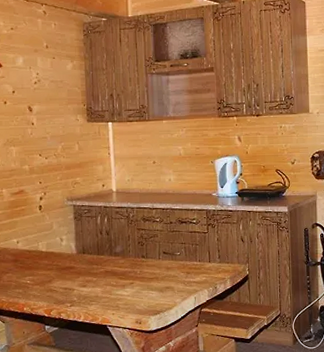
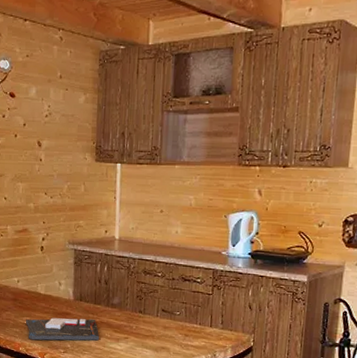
board game: none [29,269,105,299] -> present [26,317,99,341]

